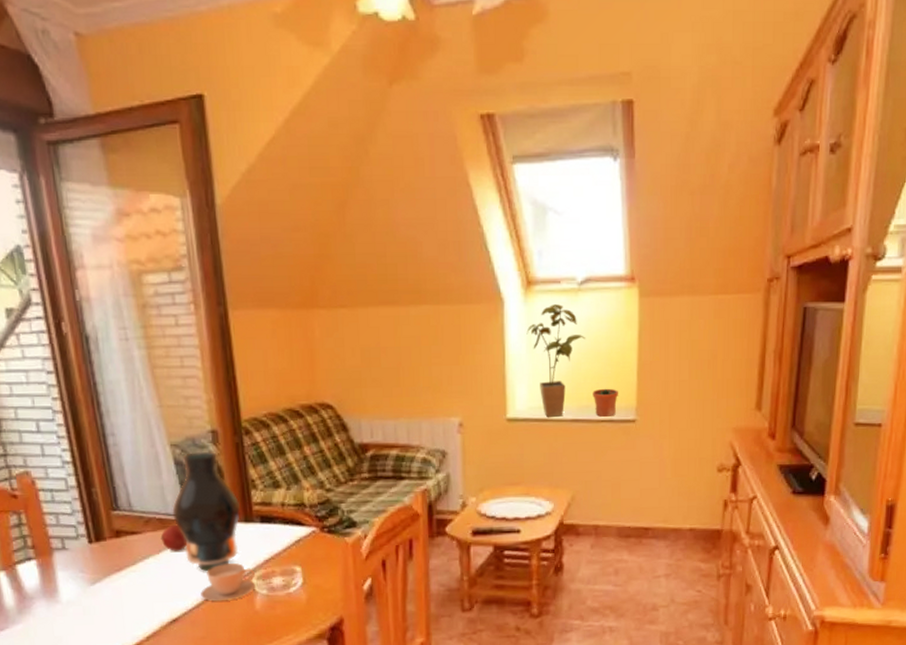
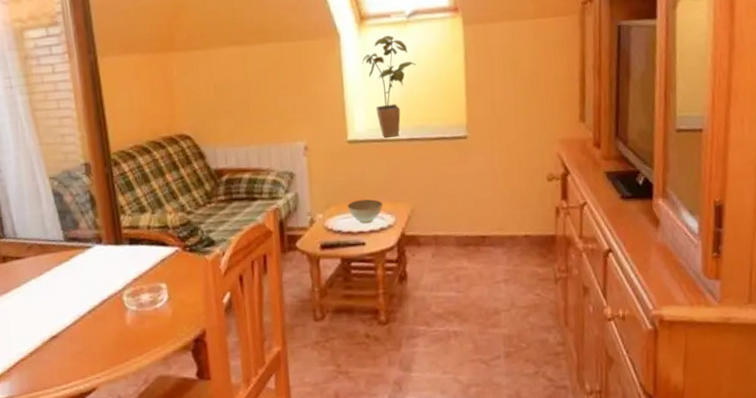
fruit: present [160,524,187,551] -> none [41,249,64,274]
vase: present [172,451,240,571] -> none [51,182,111,290]
teacup: present [201,563,256,601] -> none [77,282,126,318]
bowl: none [503,484,542,510] -> present [347,199,383,224]
planter: present [593,388,618,417] -> none [425,108,449,135]

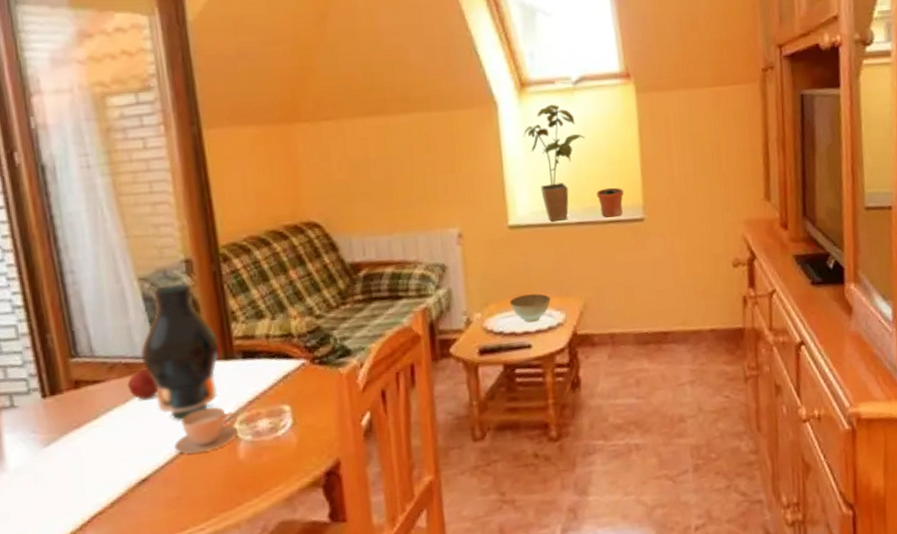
fruit: none [41,249,64,274] -> present [127,368,158,400]
vase: none [51,182,111,290] -> present [140,283,219,419]
teacup: none [77,282,126,318] -> present [174,407,238,454]
planter: none [425,108,449,135] -> present [596,187,623,218]

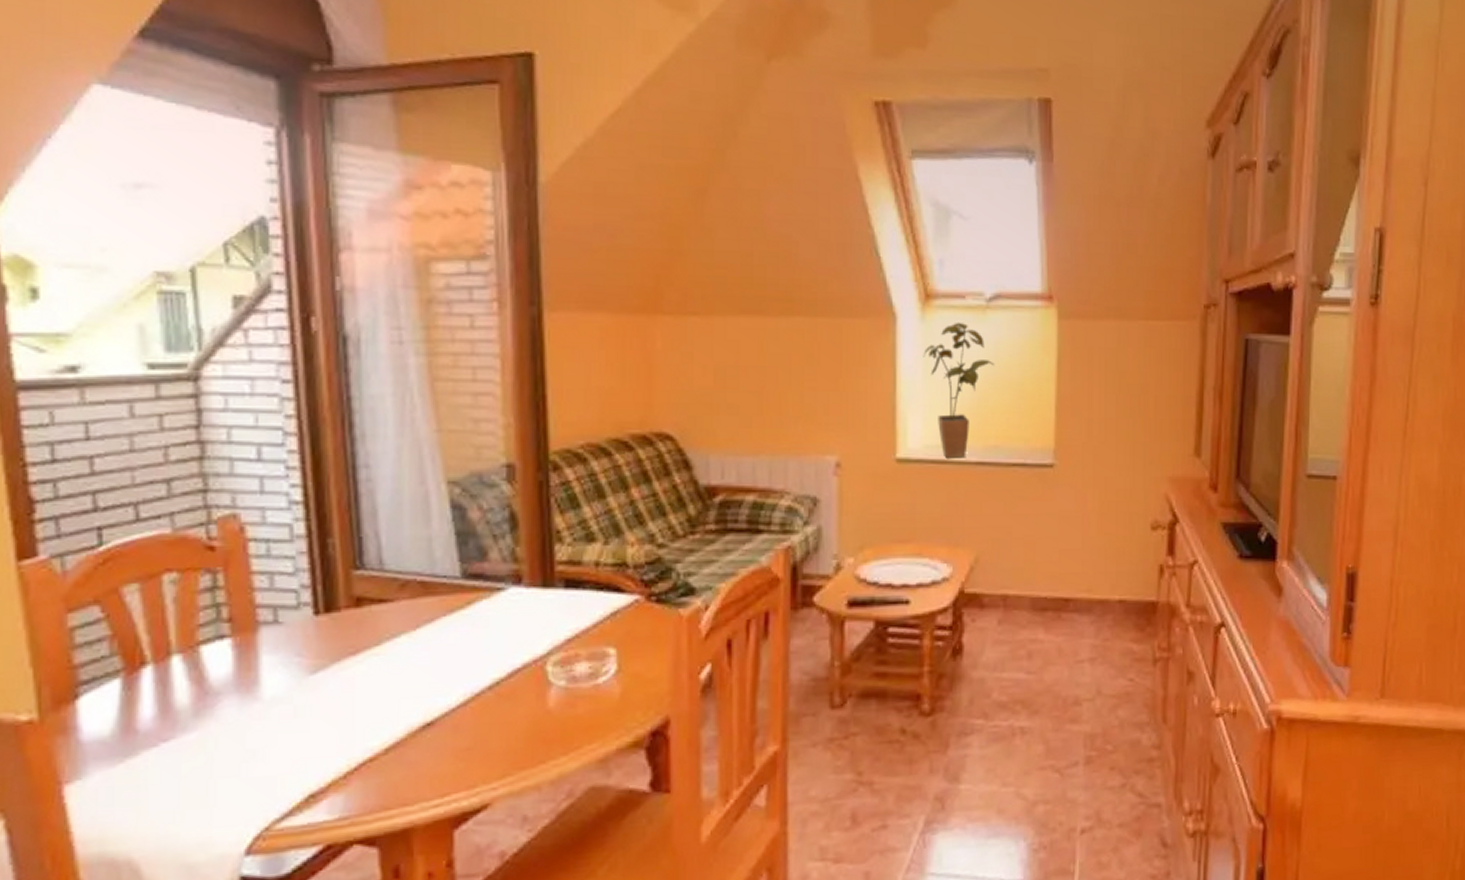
fruit: present [127,368,158,400] -> none [420,589,457,627]
vase: present [140,283,219,419] -> none [441,491,537,654]
teacup: present [174,407,238,454] -> none [471,644,550,697]
bowl: present [509,293,551,323] -> none [888,541,937,575]
planter: present [596,187,623,218] -> none [1002,425,1033,459]

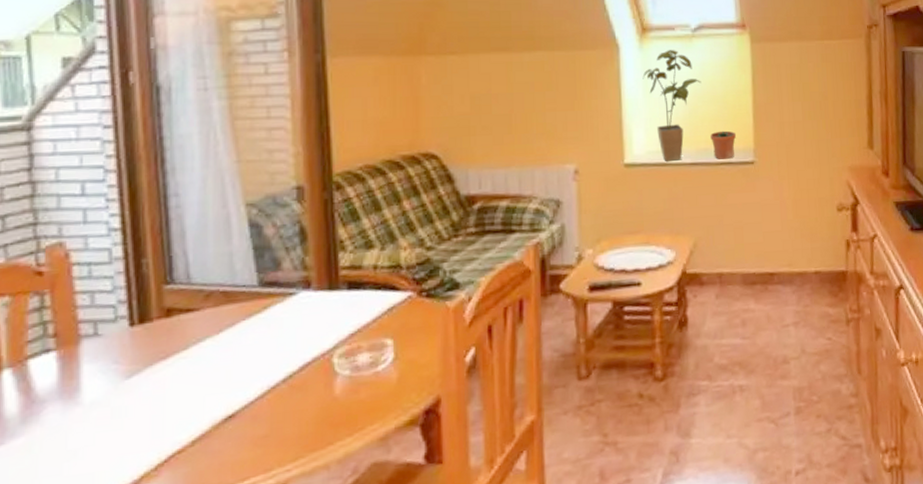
planter: none [1002,425,1033,459] -> present [710,130,736,159]

